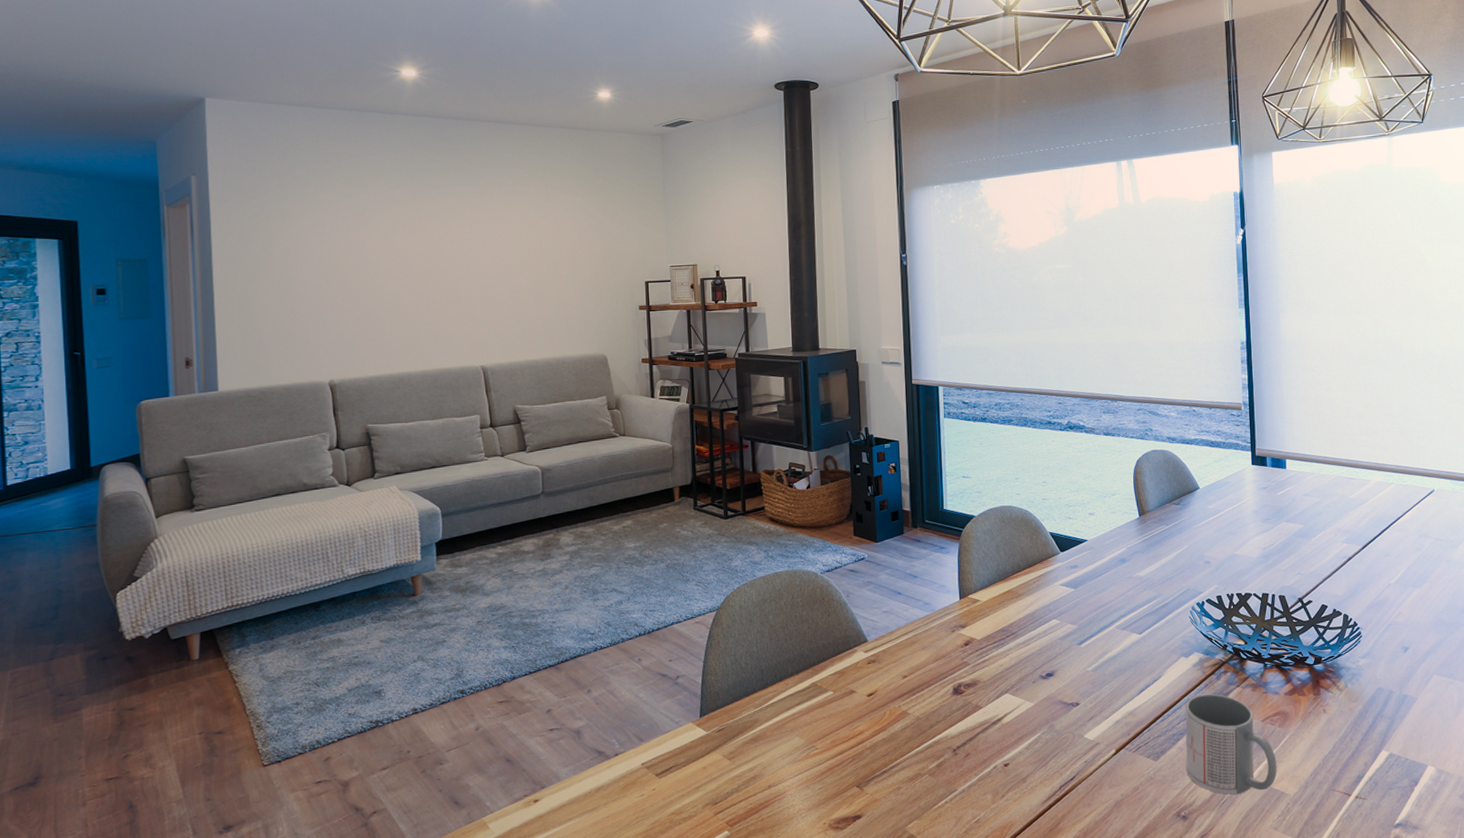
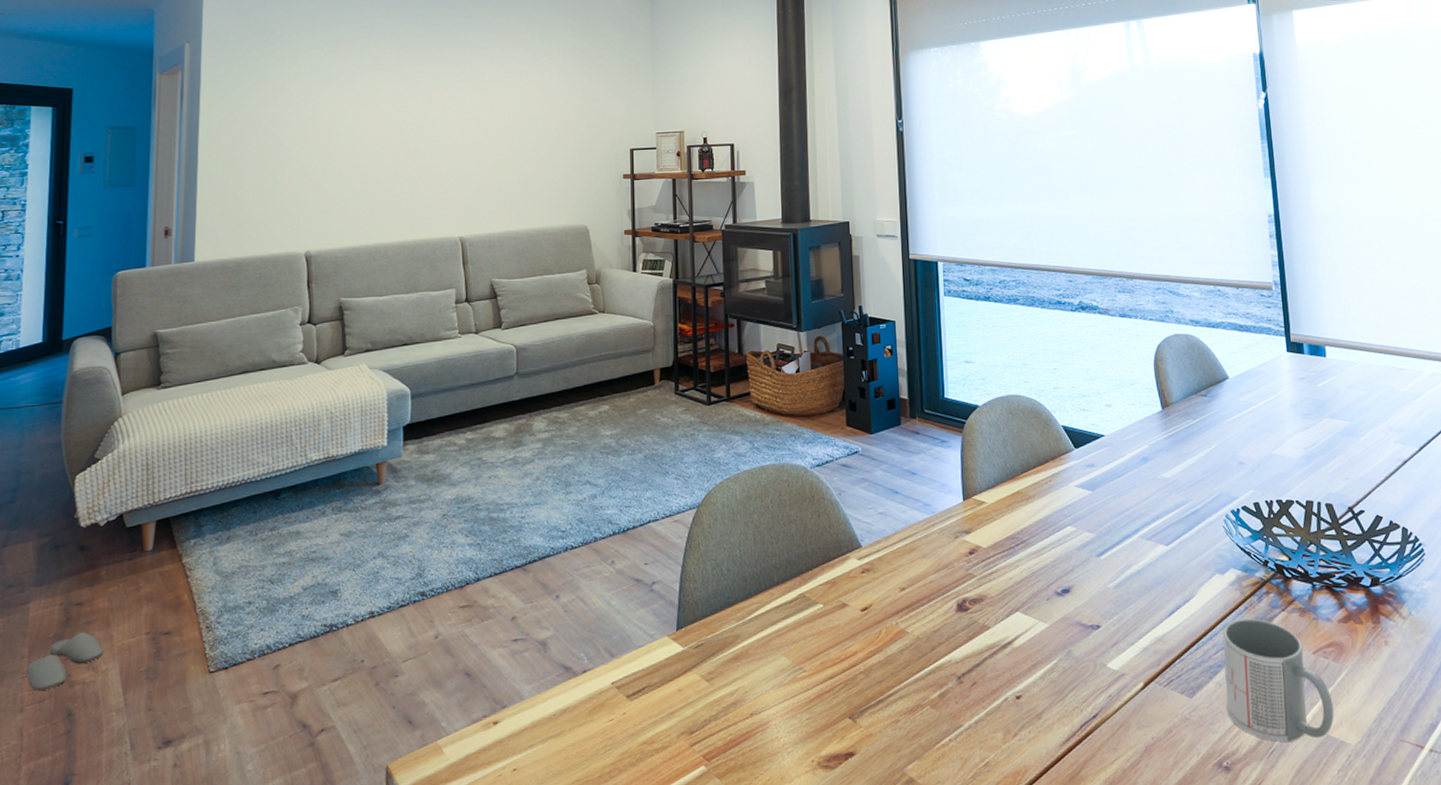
slippers: none [86,733,160,787] -> present [27,632,104,690]

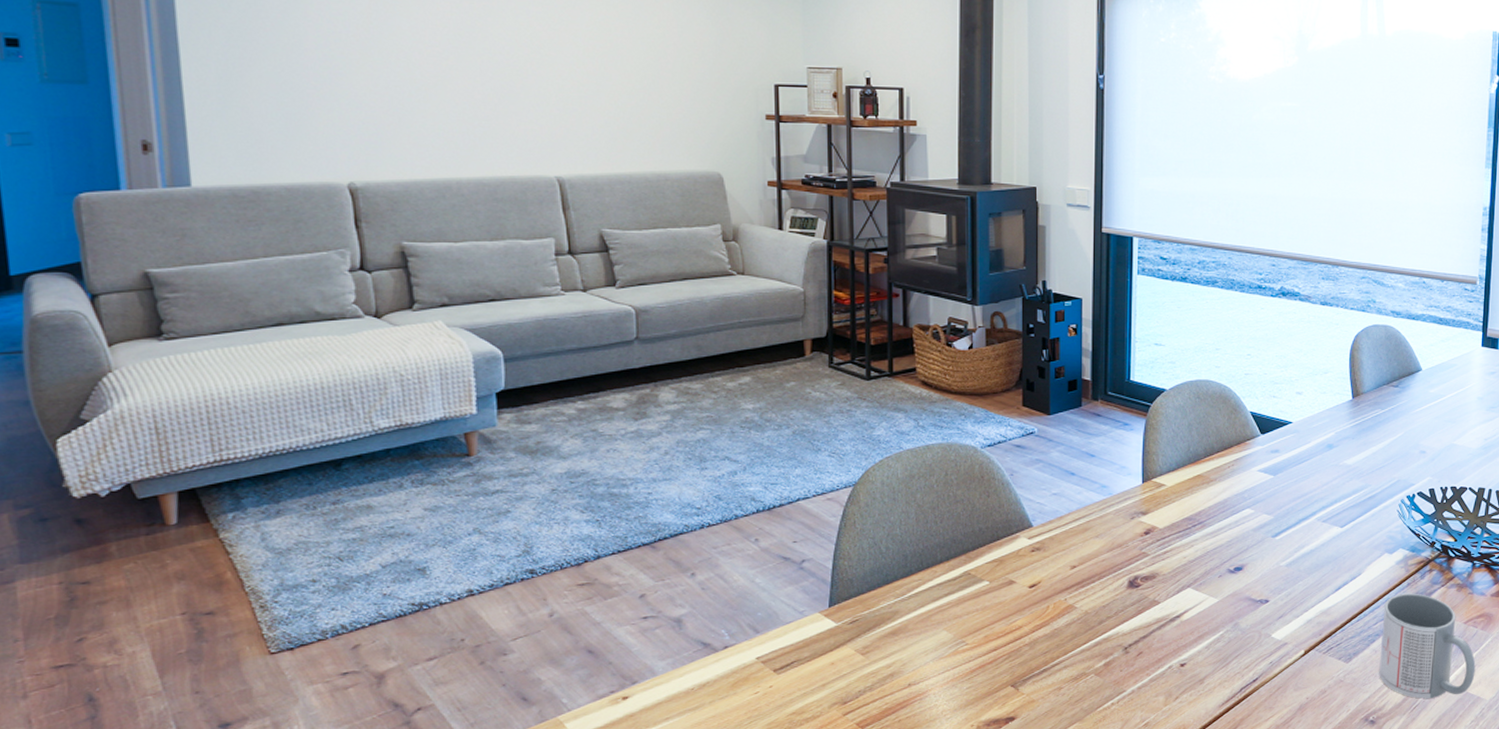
slippers: present [27,632,104,690] -> none [25,612,128,675]

